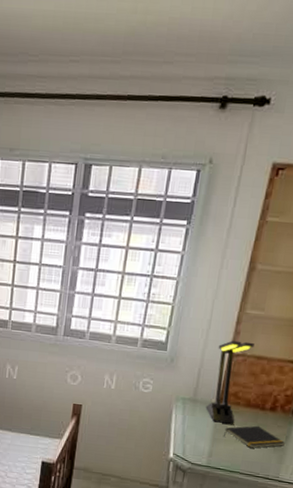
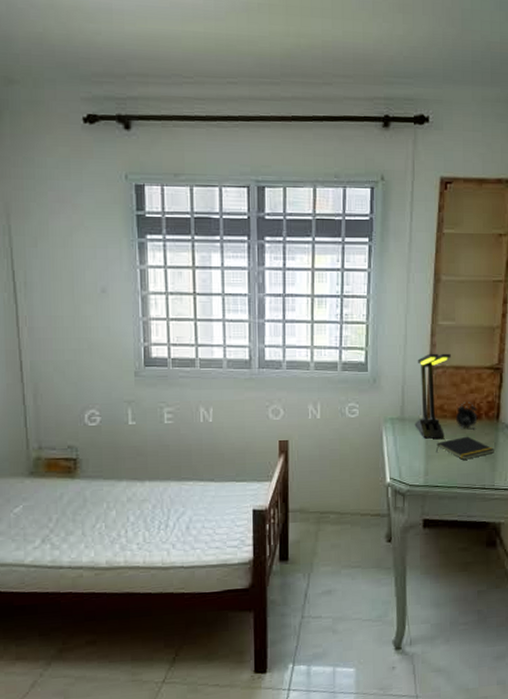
alarm clock: none [248,392,274,419] -> present [455,401,478,429]

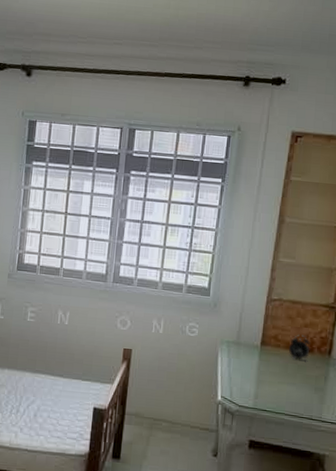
desk lamp: present [414,353,451,439] -> none [249,286,289,366]
notepad: present [435,436,494,460] -> none [266,367,324,389]

